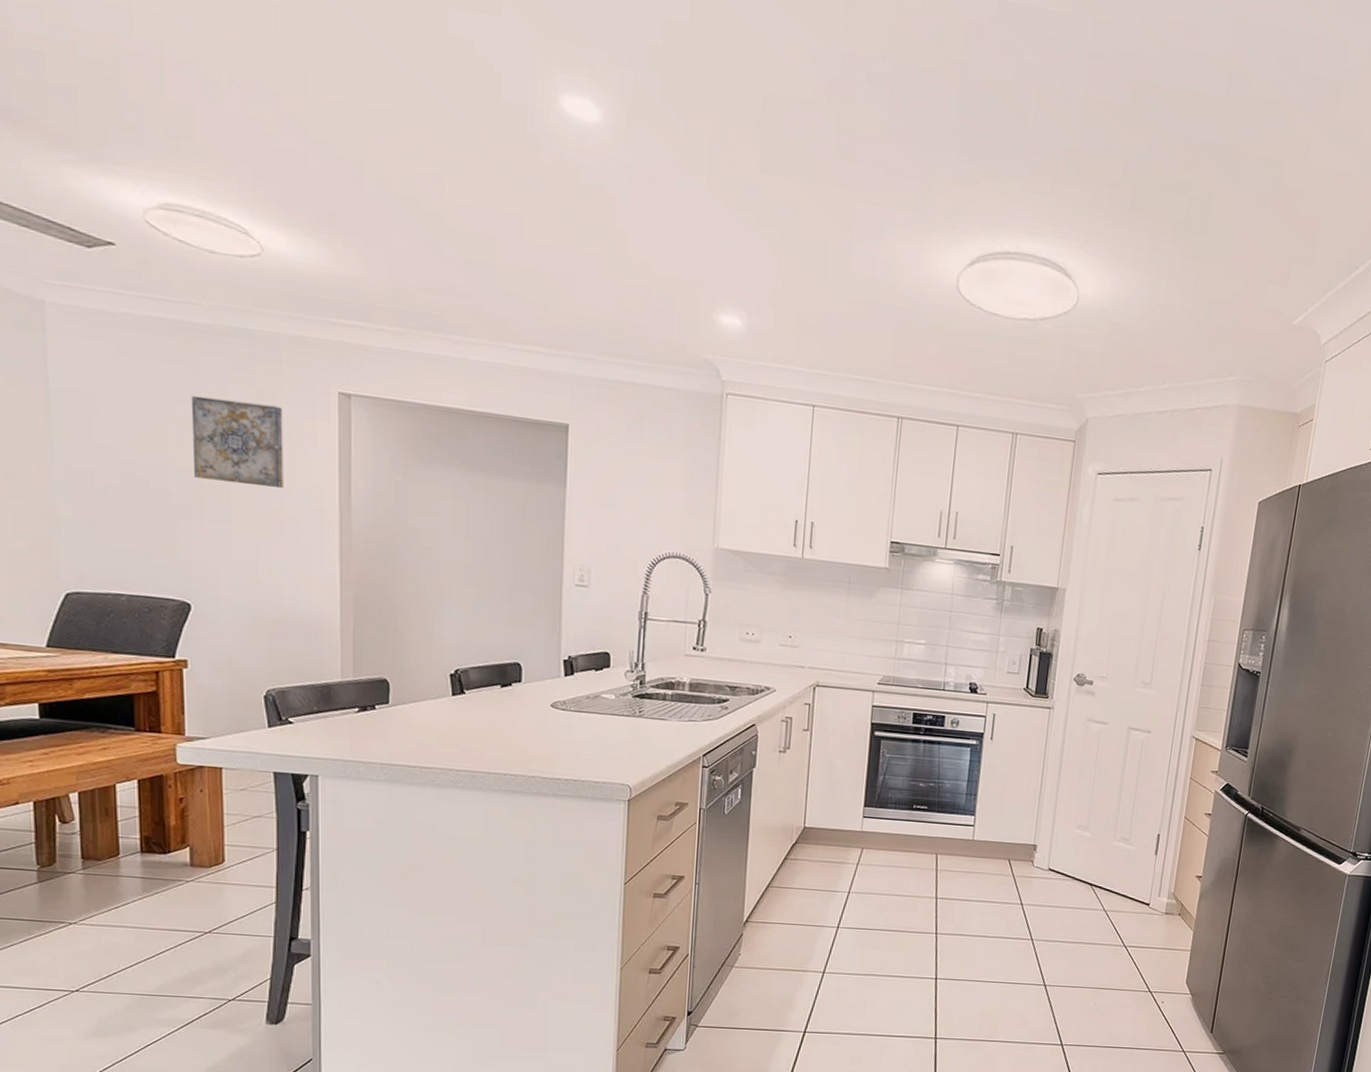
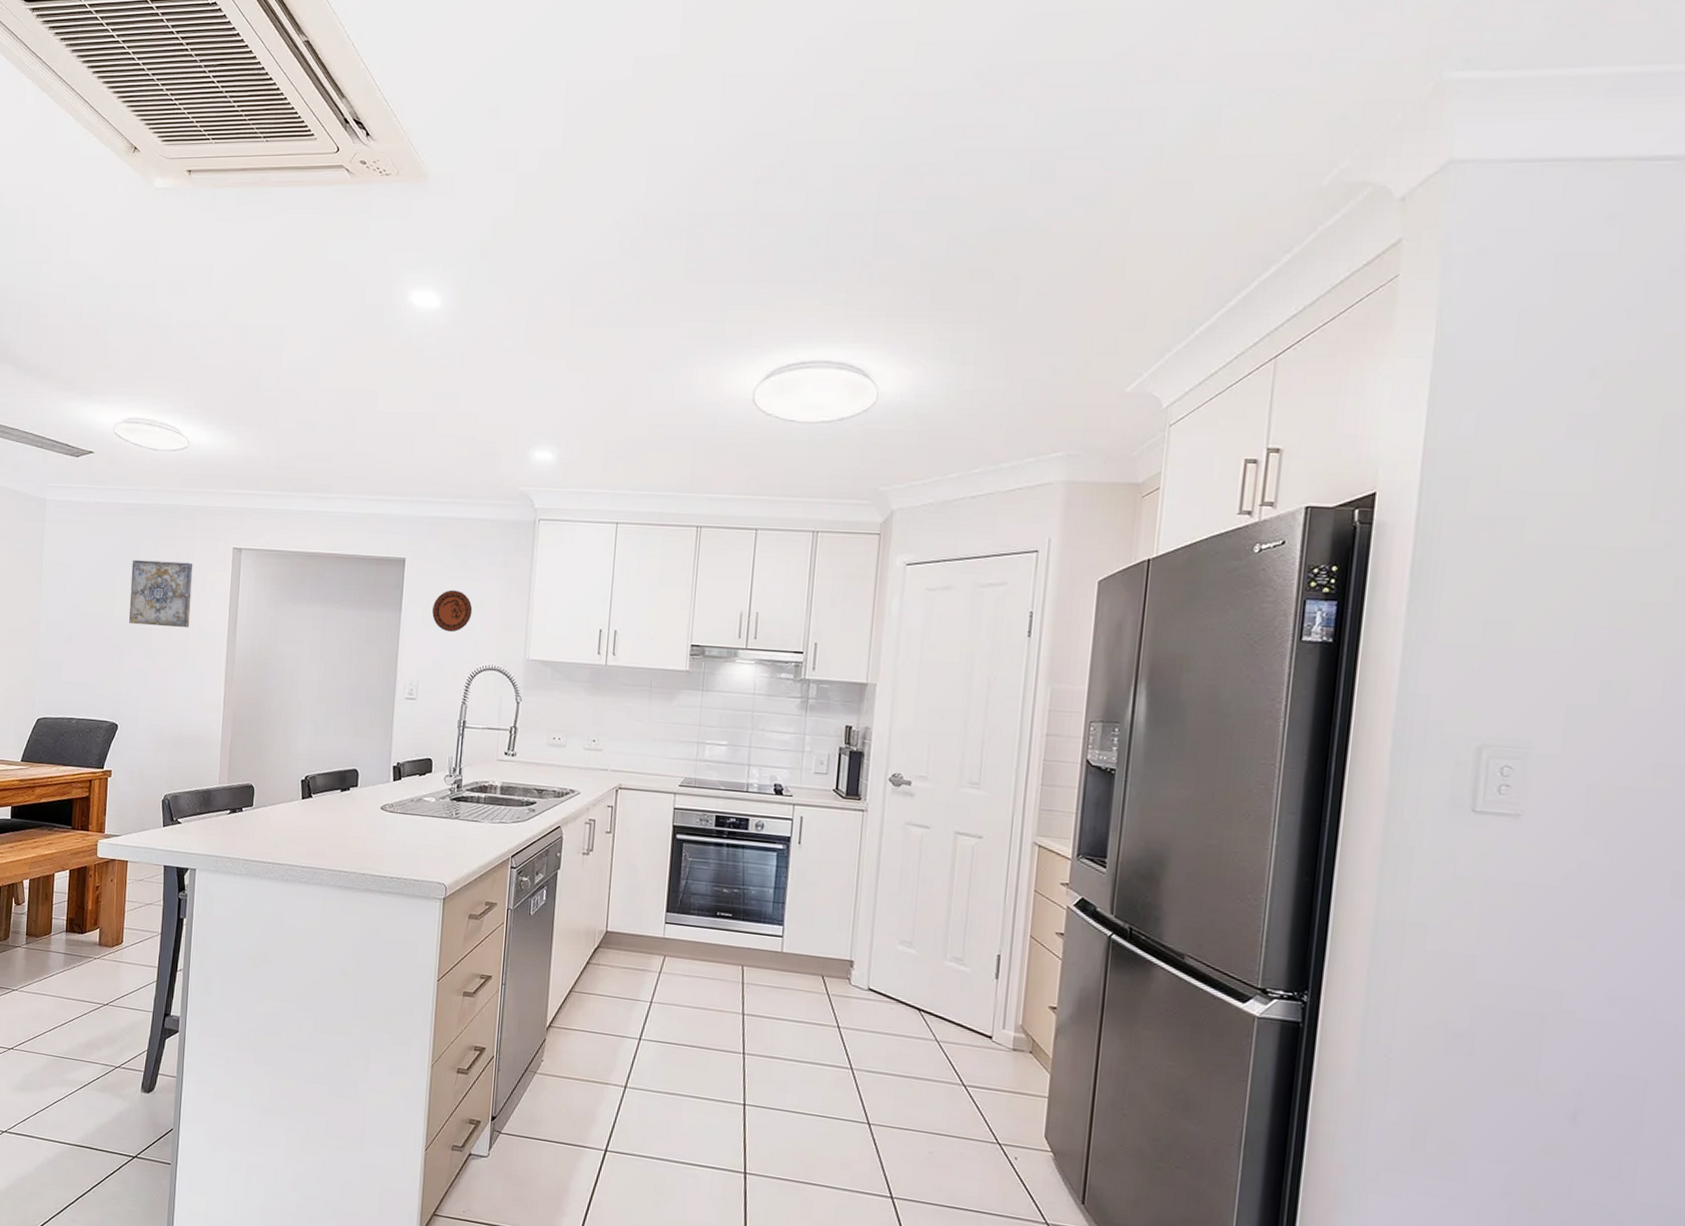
decorative plate: none [604,465,652,514] -> present [432,590,473,633]

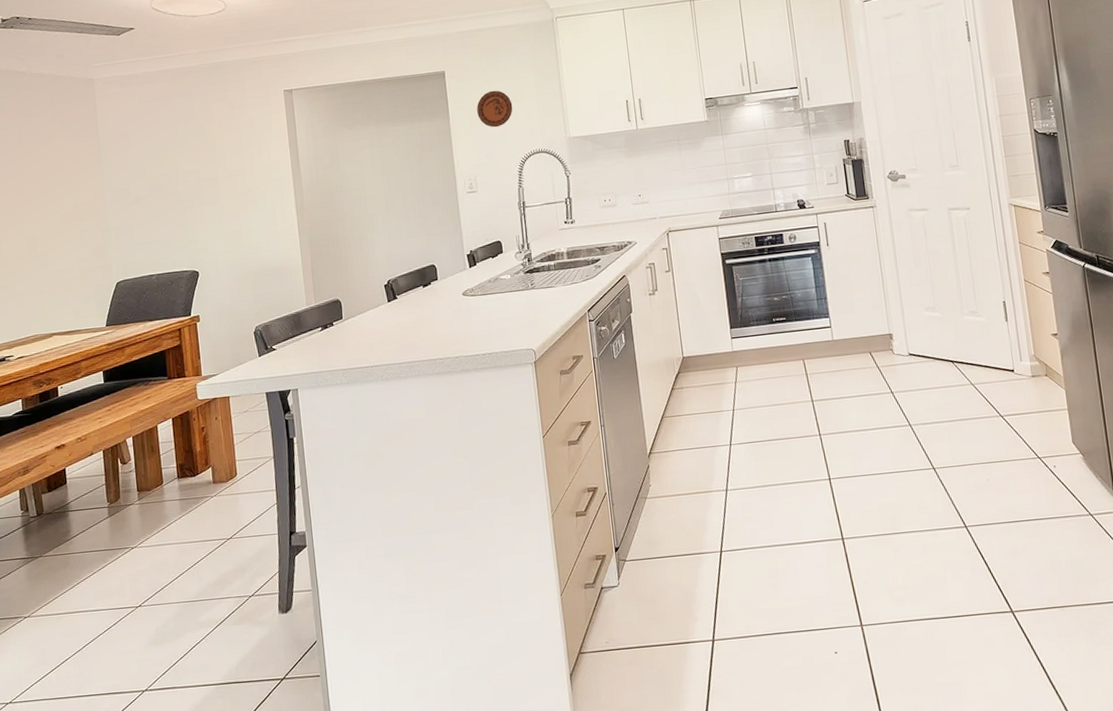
wall art: present [129,559,193,628] -> none [188,111,254,177]

